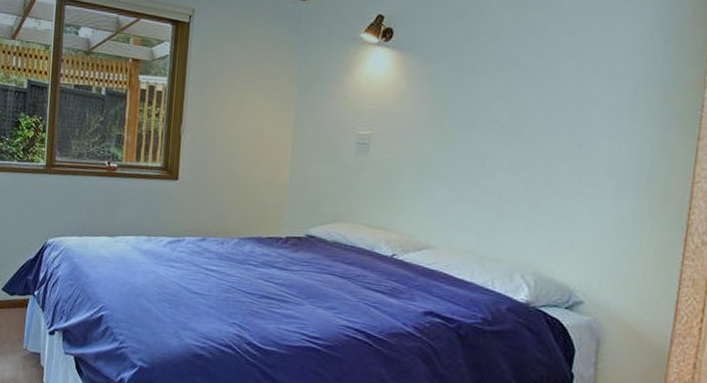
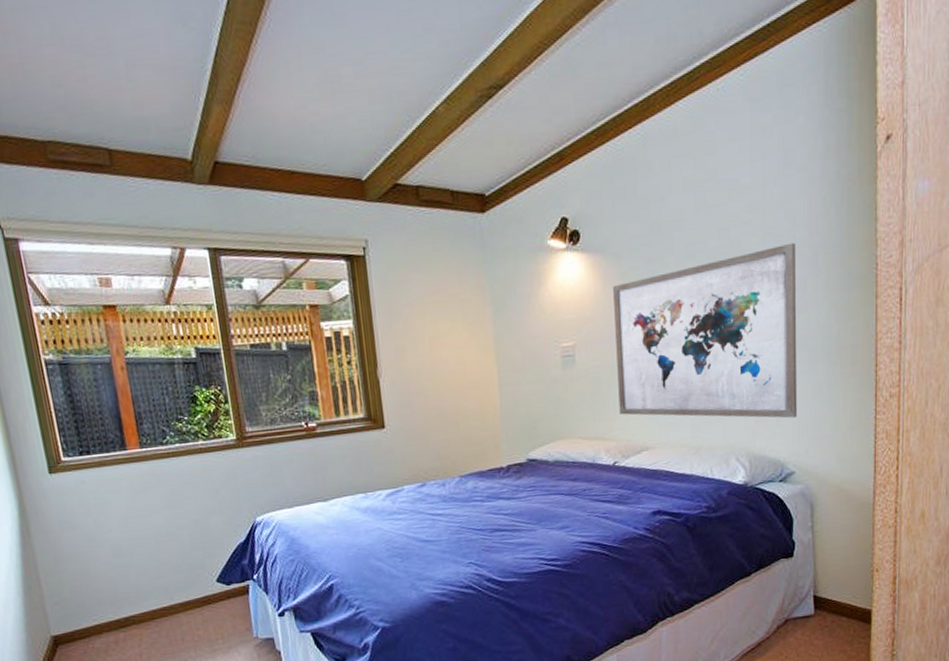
wall art: none [406,71,615,246] -> present [613,242,798,419]

